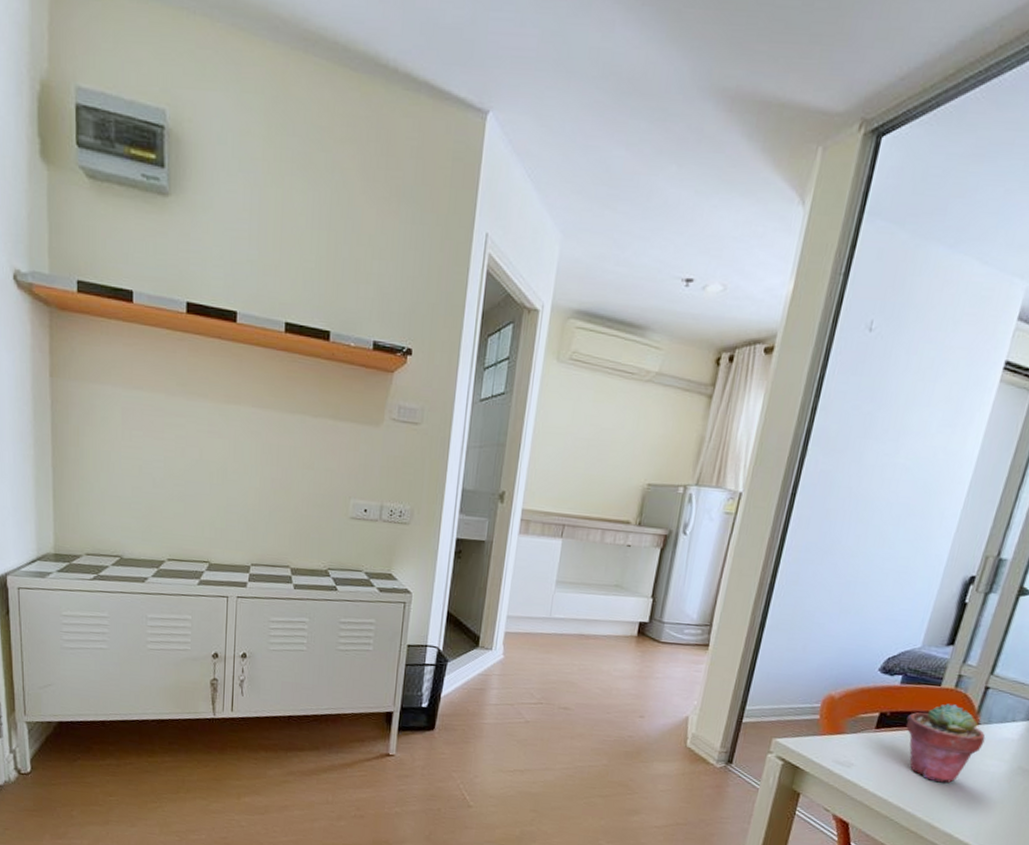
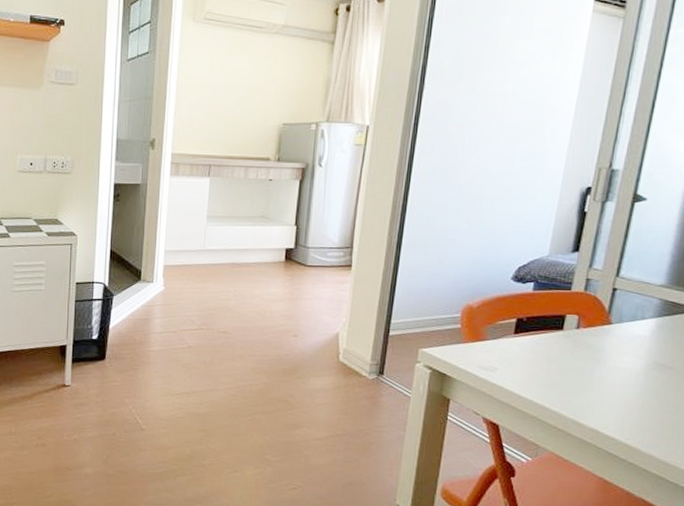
potted succulent: present [905,703,985,783] -> none [542,306,619,382]

